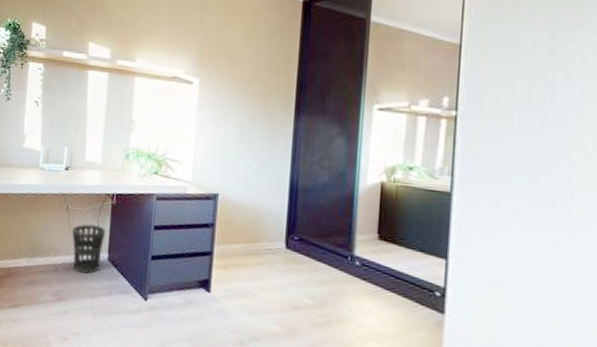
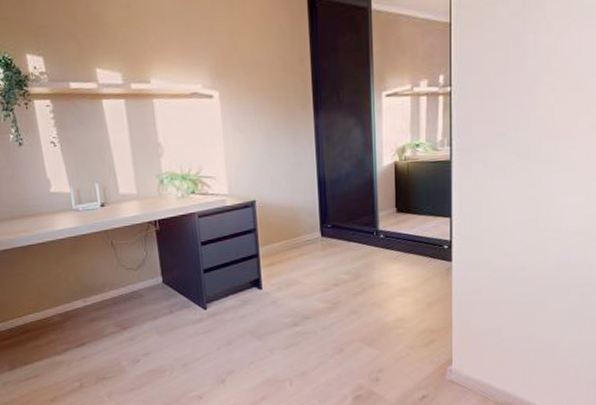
wastebasket: present [72,224,105,274] -> none [122,253,157,300]

